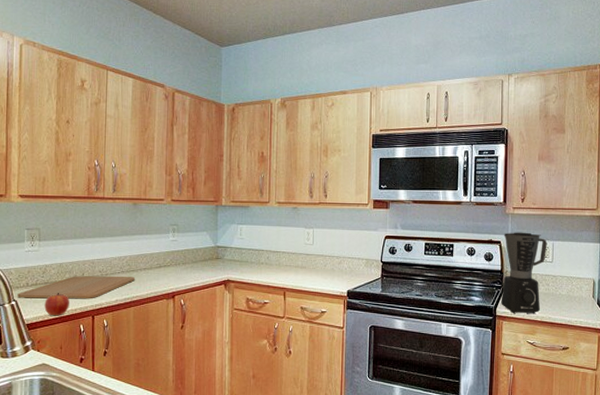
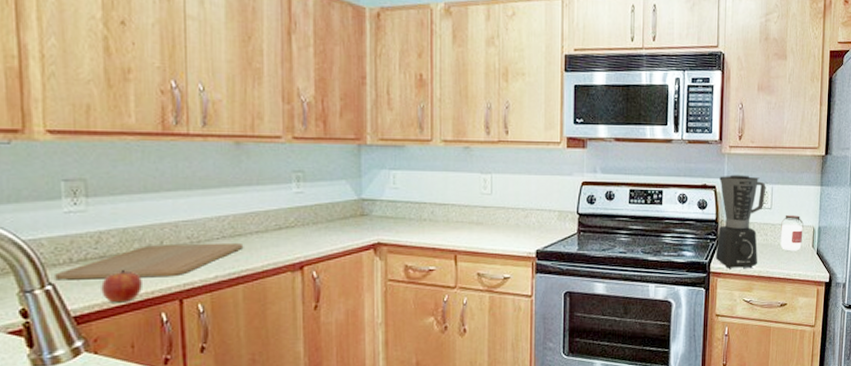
jar: none [562,267,584,301] -> present [780,214,804,251]

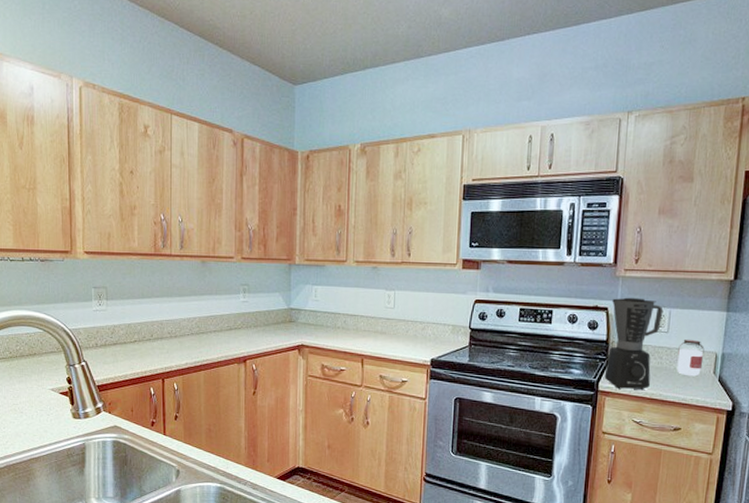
chopping board: present [55,244,244,280] -> none [87,337,206,362]
fruit: present [101,269,142,303] -> none [114,353,139,378]

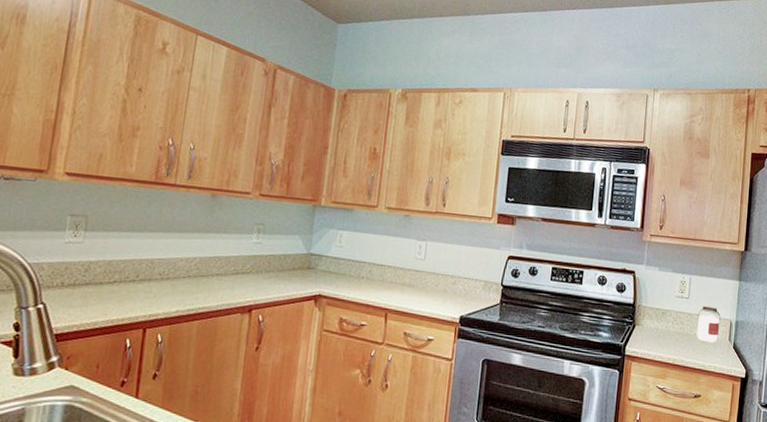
blender: present [604,297,663,391] -> none [631,262,685,356]

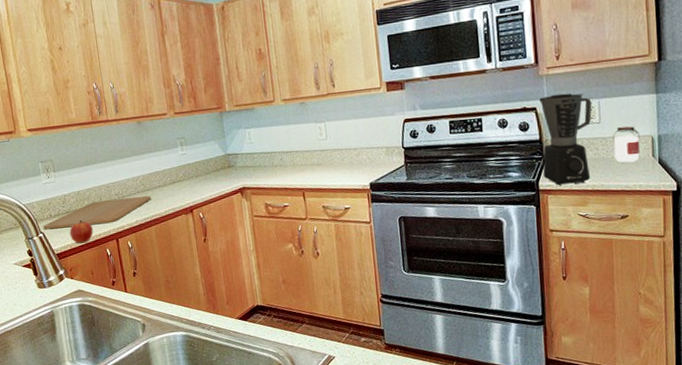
chopping board: none [47,277,205,307] -> present [43,196,152,230]
fruit: none [81,296,116,326] -> present [69,219,93,244]
blender: none [631,262,685,356] -> present [539,93,592,185]

